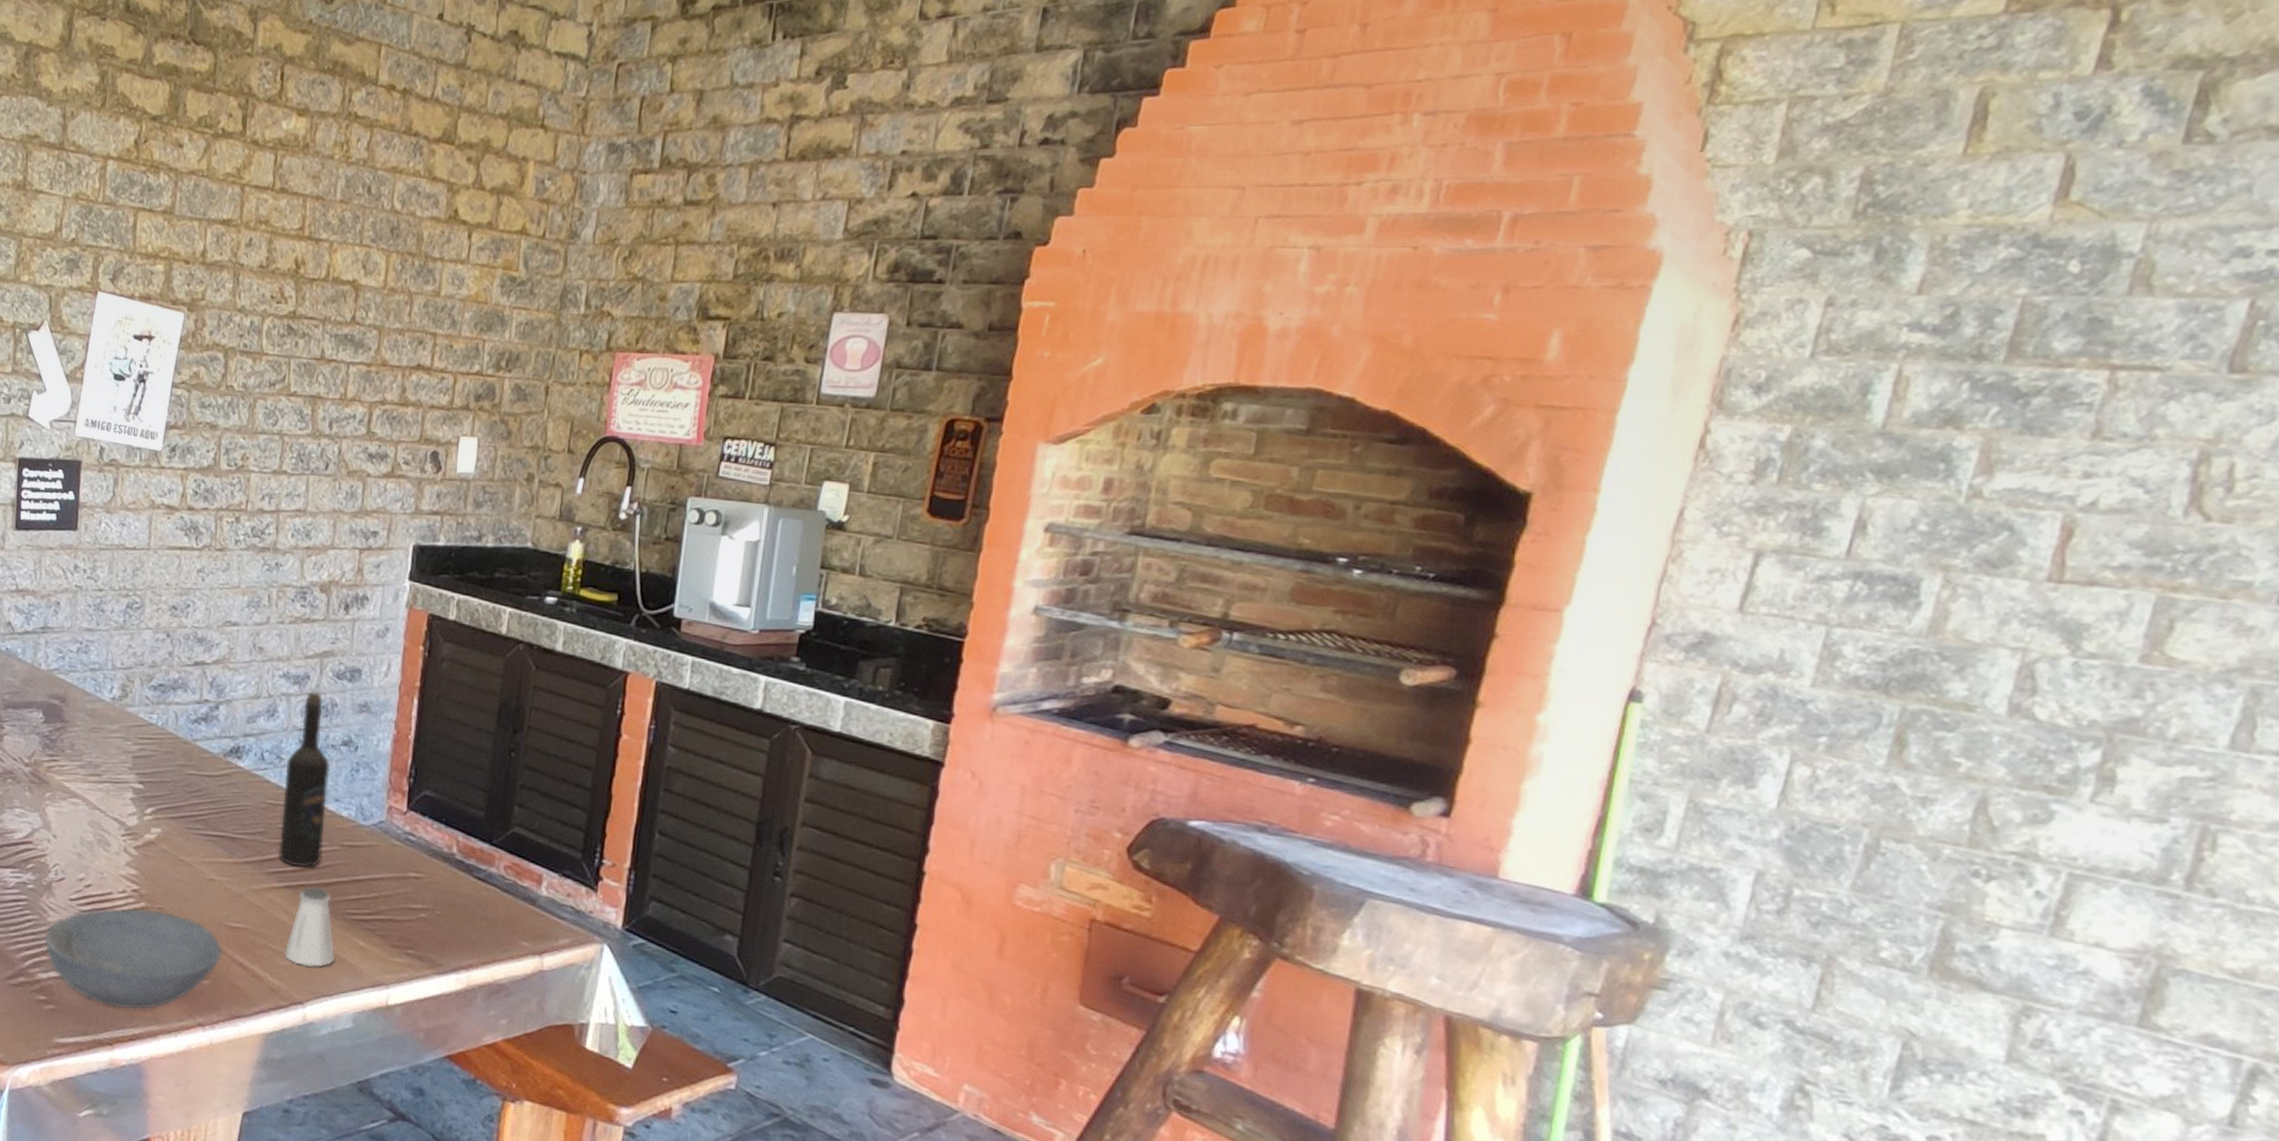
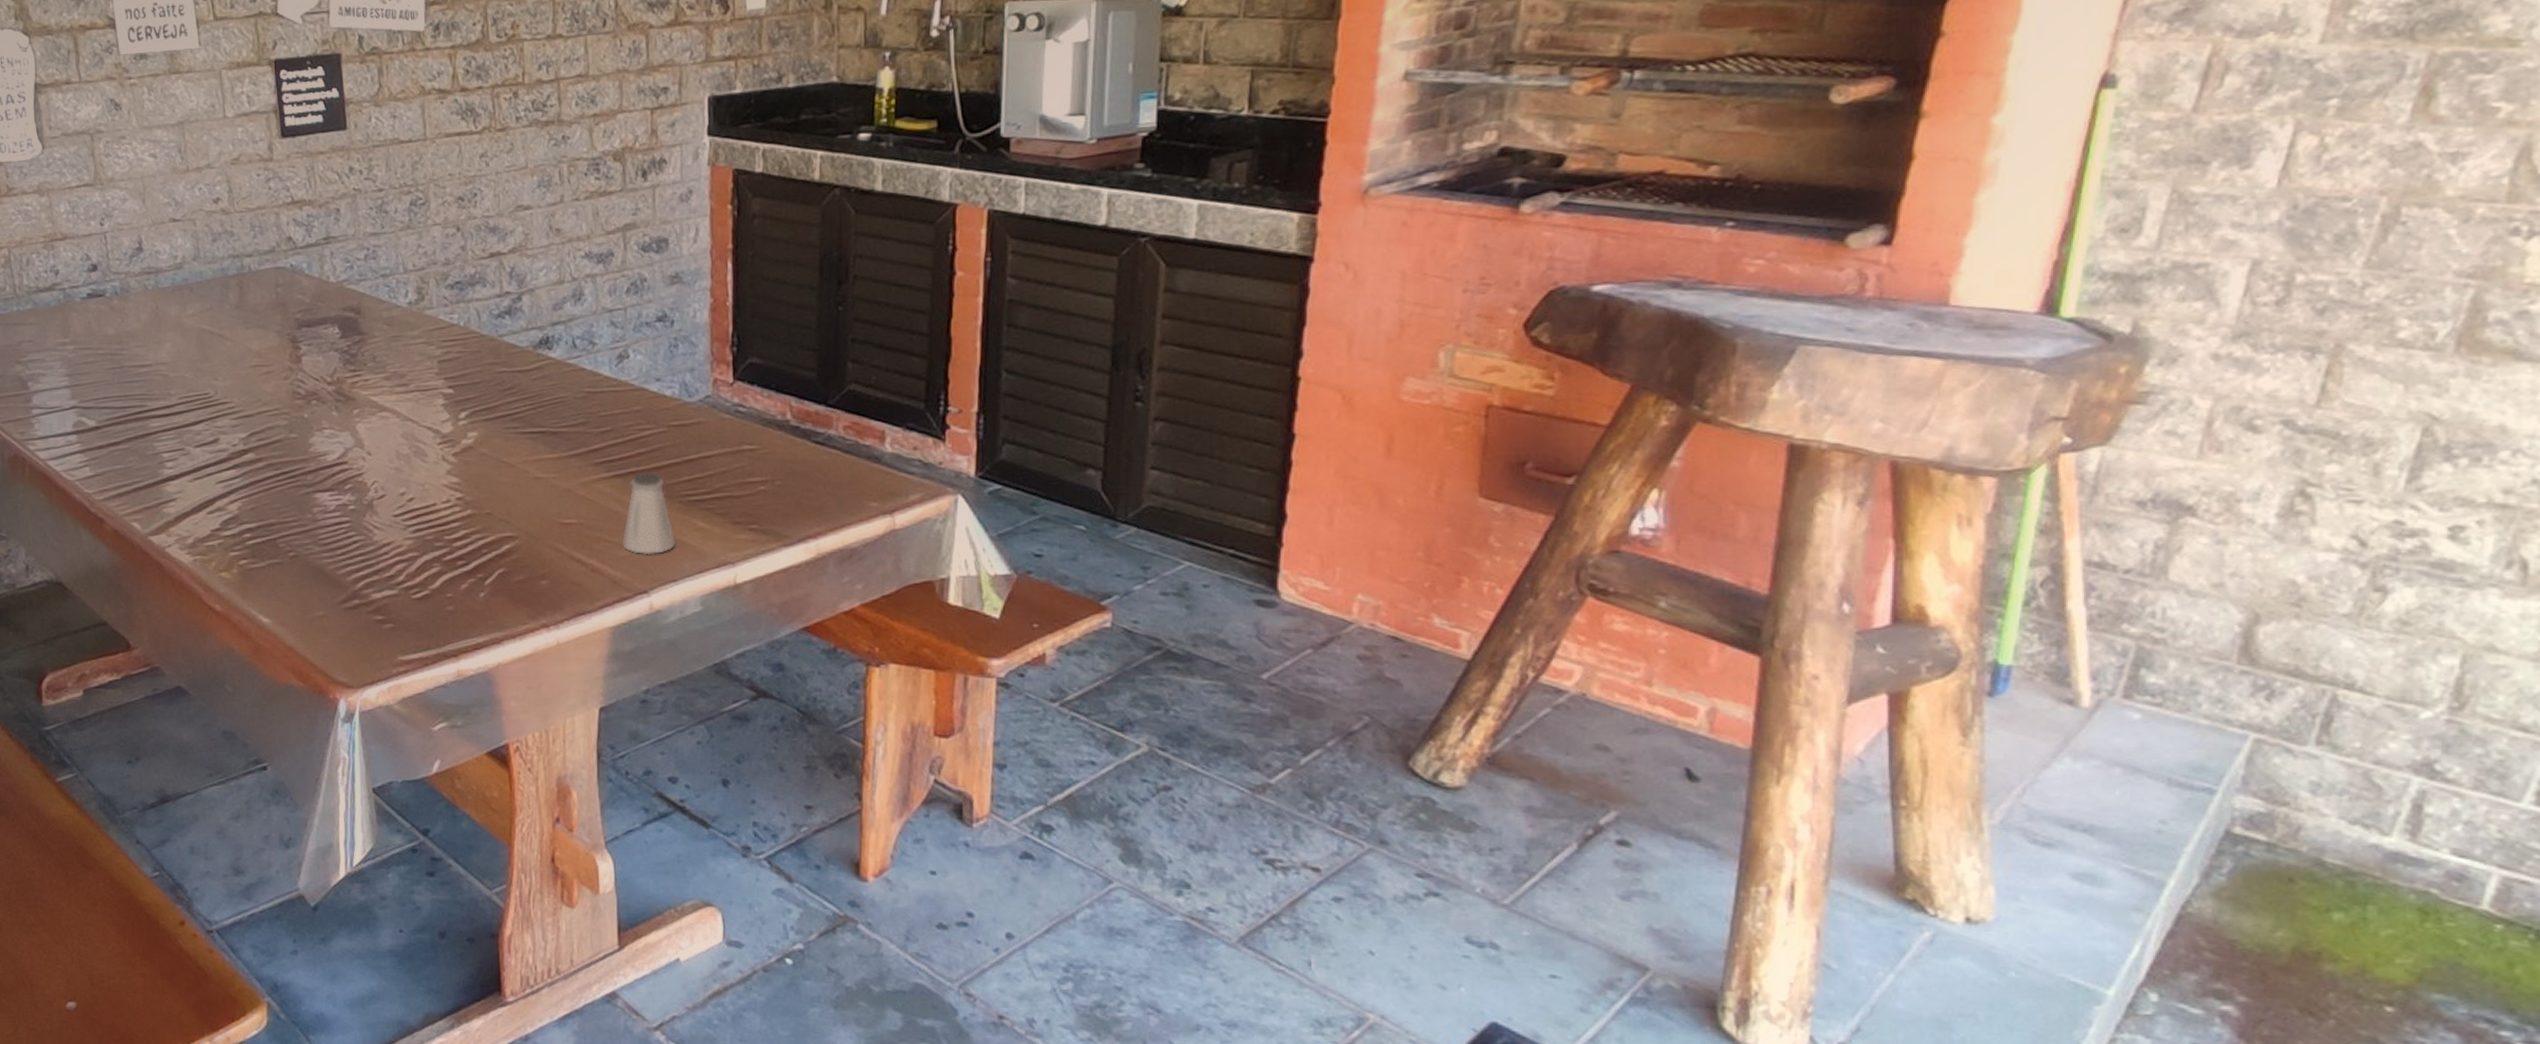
bowl: present [44,908,222,1010] -> none [373,516,557,619]
wine bottle: present [279,692,331,868] -> none [599,269,650,454]

